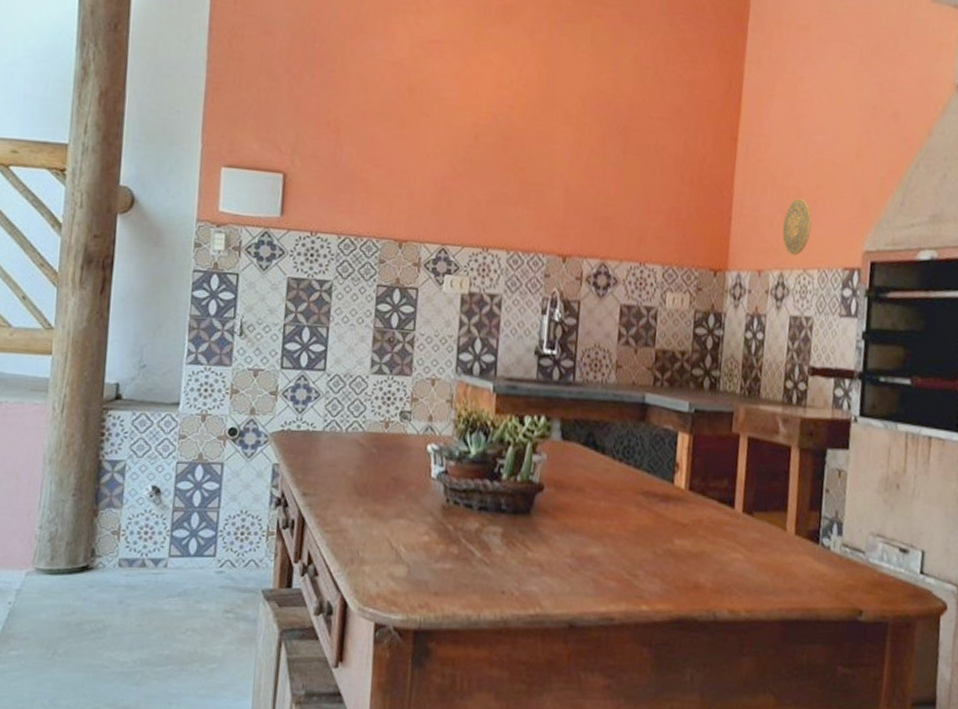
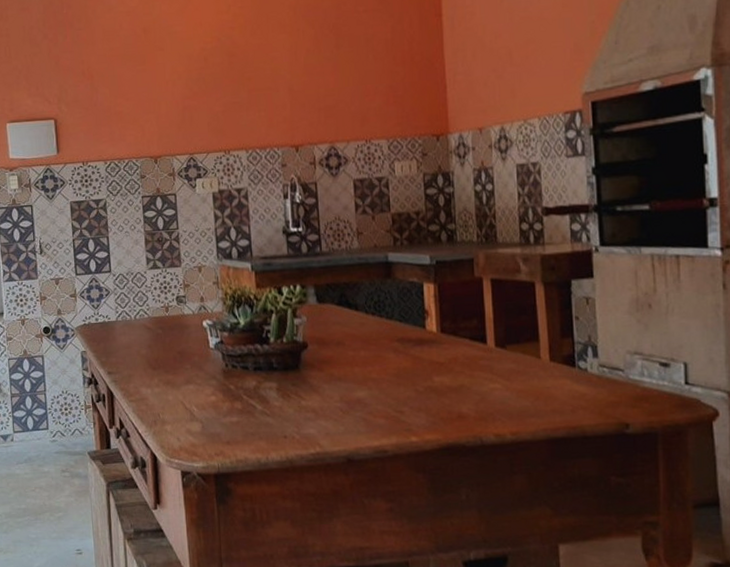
decorative plate: present [782,198,812,255] -> none [497,56,526,109]

